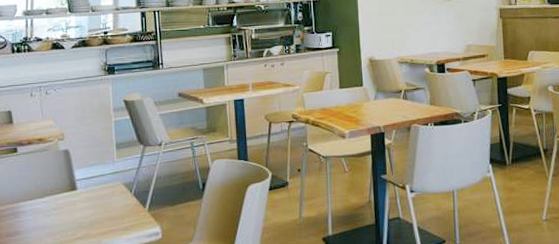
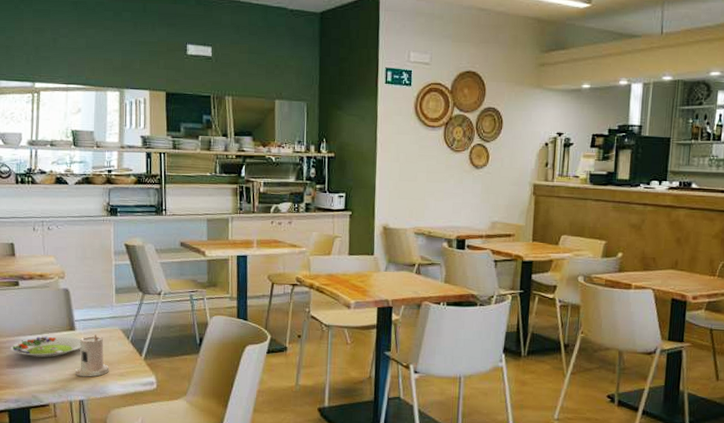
salad plate: none [10,197,84,222] -> present [11,336,81,358]
candle: none [77,191,113,236] -> present [75,334,109,377]

